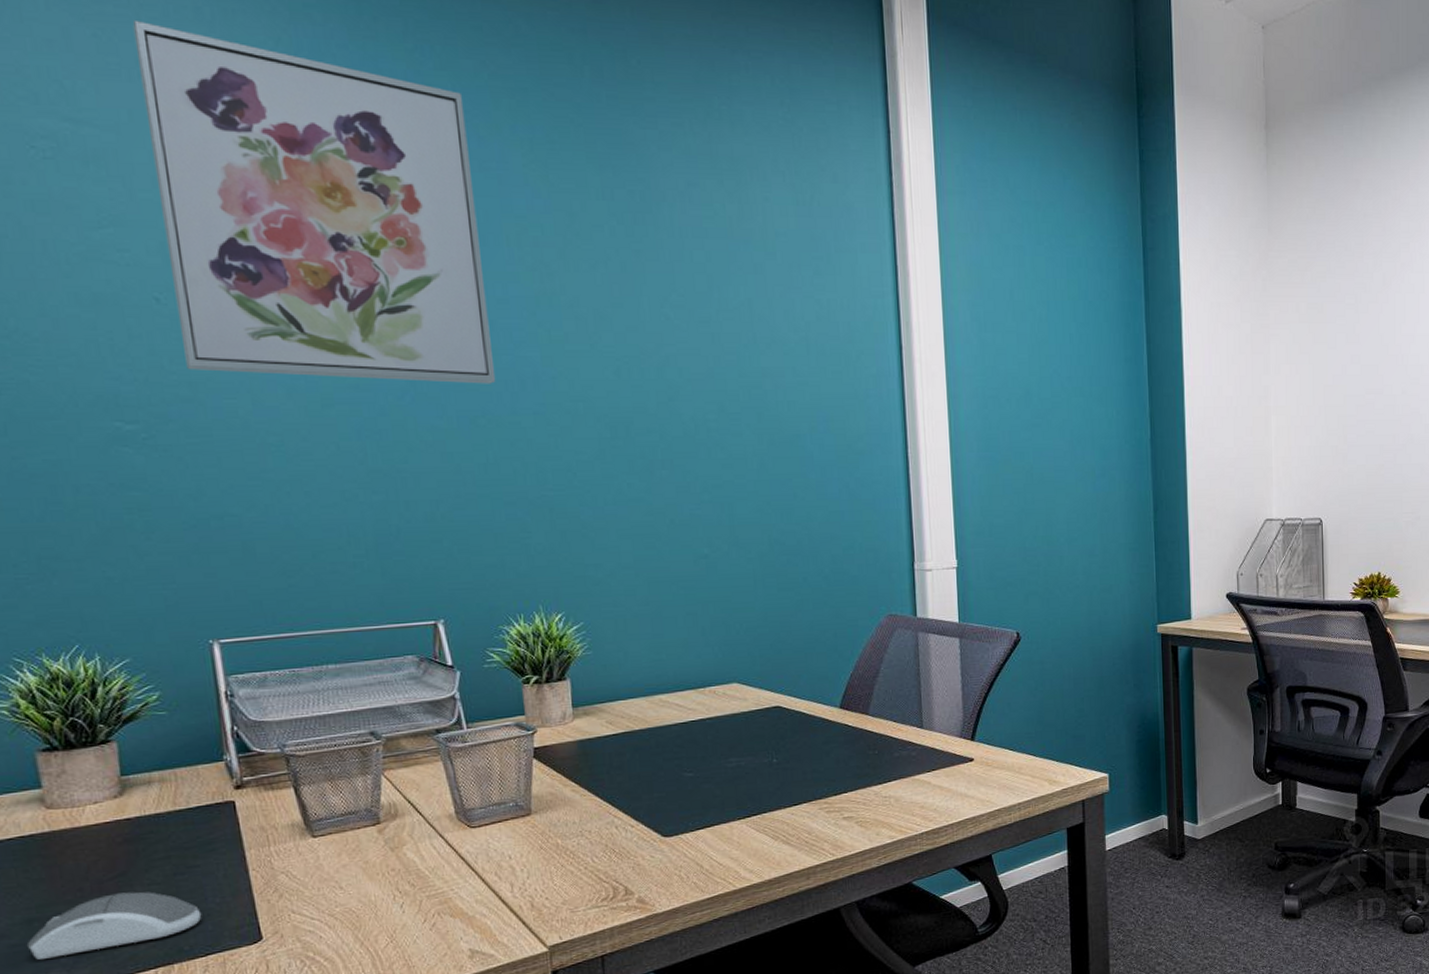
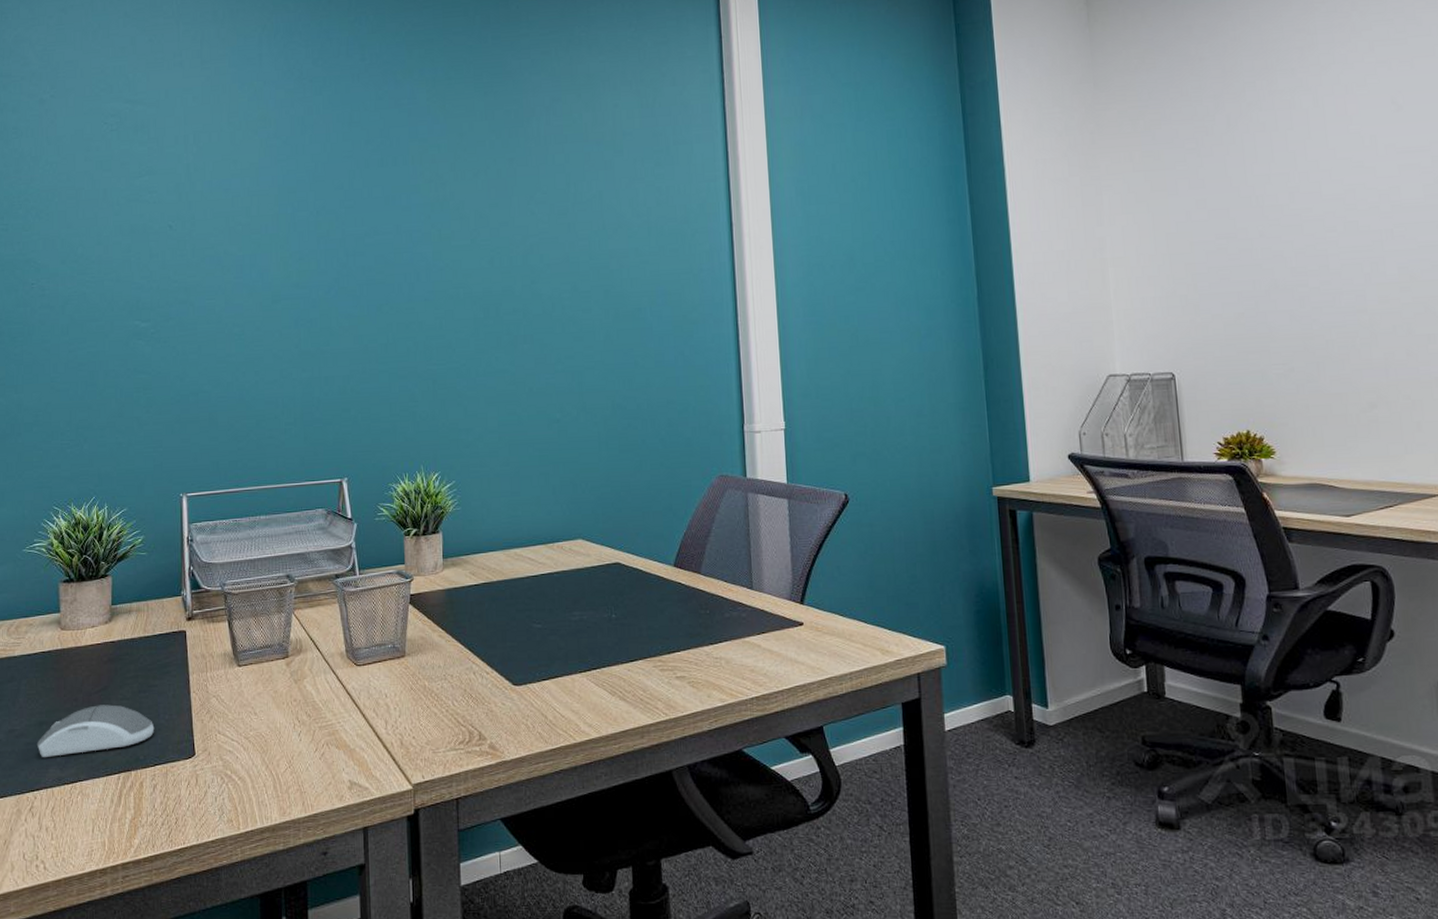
wall art: present [132,19,496,384] -> none [174,25,398,279]

